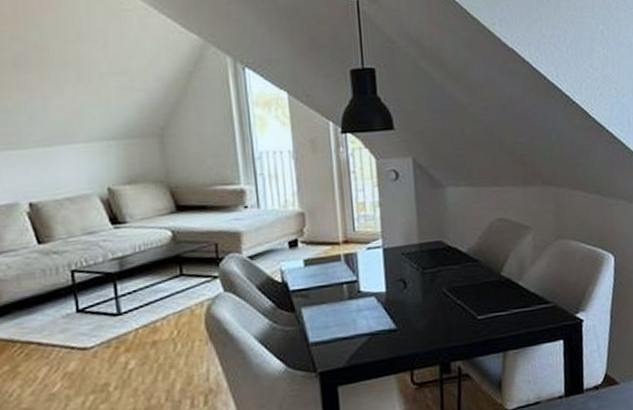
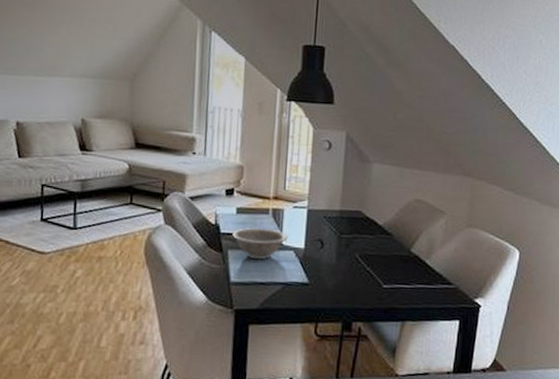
decorative bowl: none [303,276,366,314] -> present [232,228,288,260]

